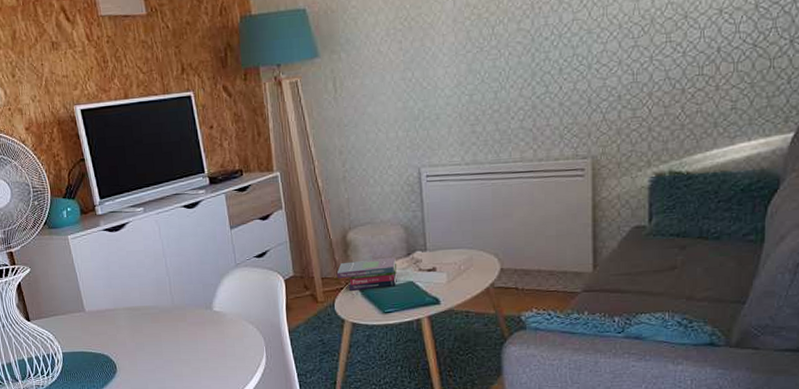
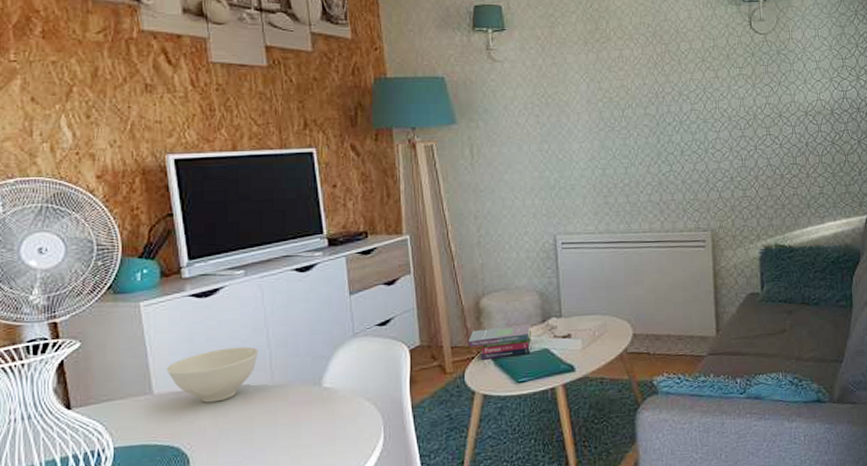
bowl: none [92,274,161,320] -> present [166,346,259,403]

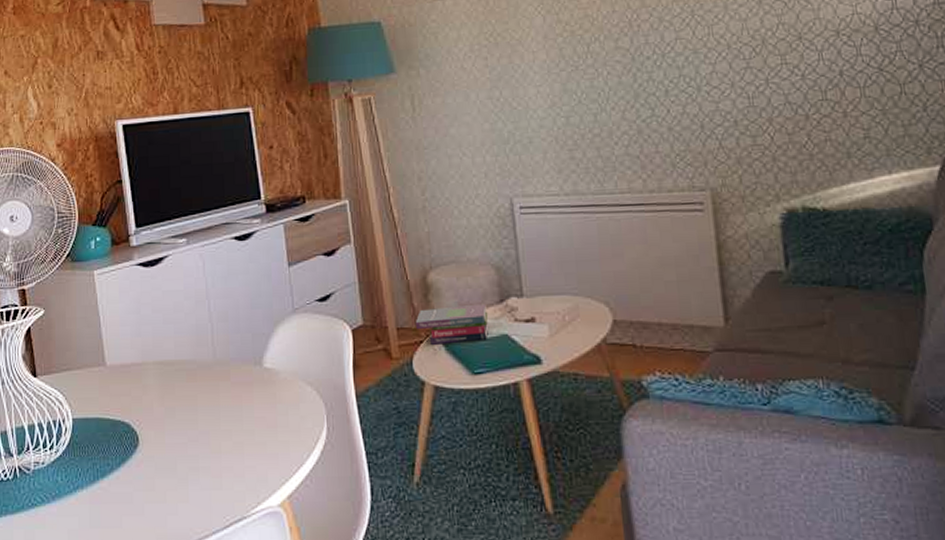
bowl: present [166,346,259,403] -> none [117,319,201,378]

